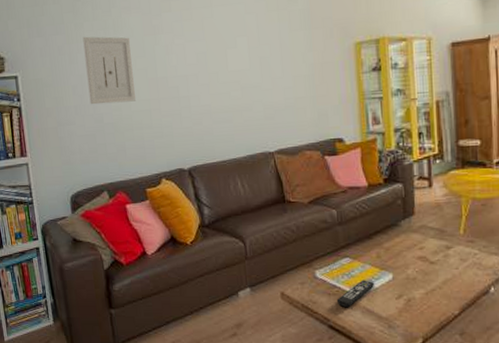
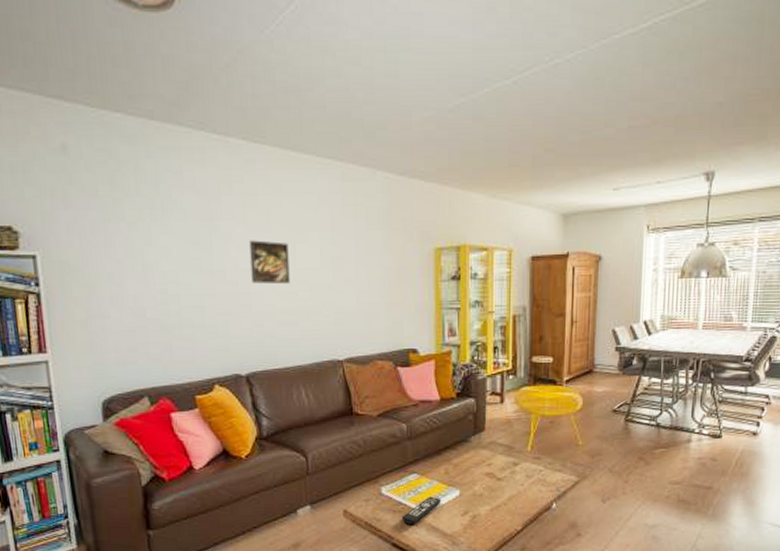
wall art: present [82,36,137,105] -> none [122,214,187,296]
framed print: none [187,48,223,87] -> present [249,240,290,285]

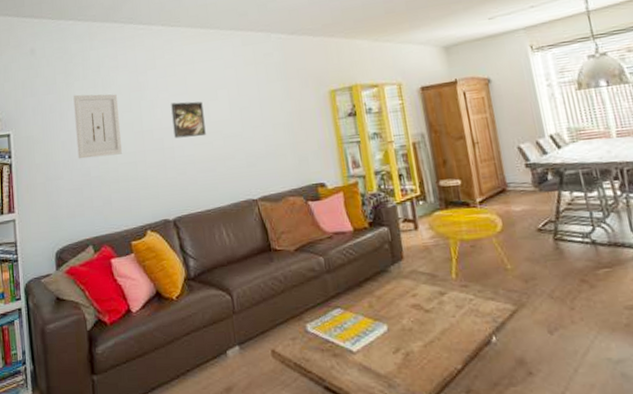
wall art: none [122,214,187,296] -> present [73,94,123,159]
remote control: present [401,496,442,524] -> none [330,332,370,364]

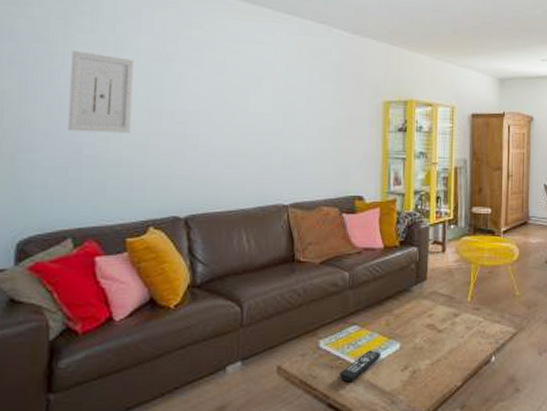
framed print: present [171,101,206,139] -> none [201,83,242,128]
remote control: none [330,332,370,364] -> present [339,350,382,381]

